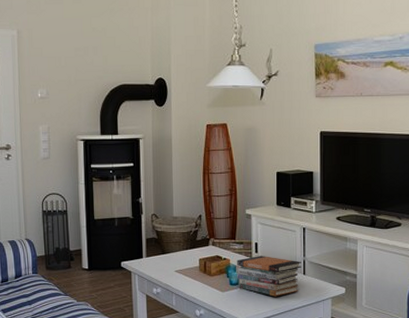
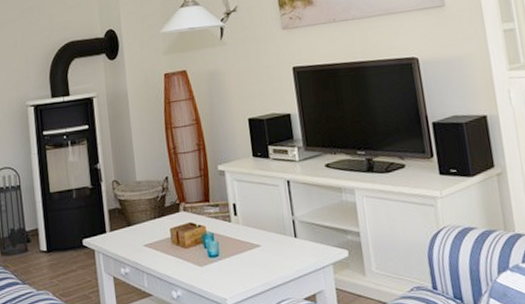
book stack: present [236,256,301,297] -> none [214,218,291,268]

